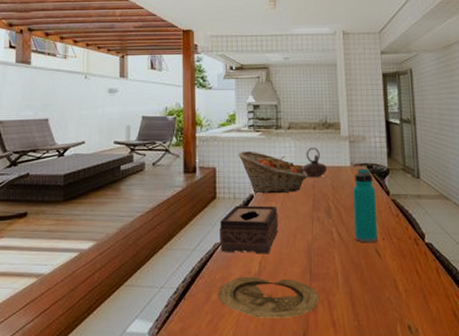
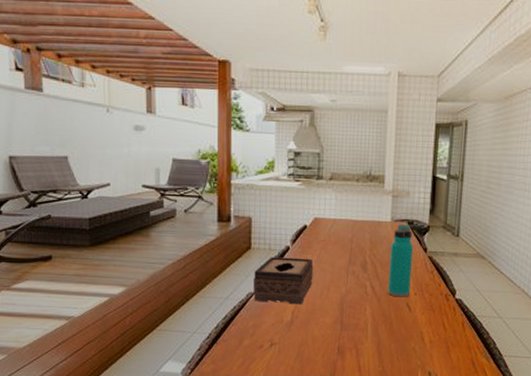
plate: present [218,277,320,318] -> none [250,325,348,363]
fruit basket: present [238,151,308,194] -> none [275,201,347,247]
teapot: present [302,147,327,177] -> none [342,200,367,231]

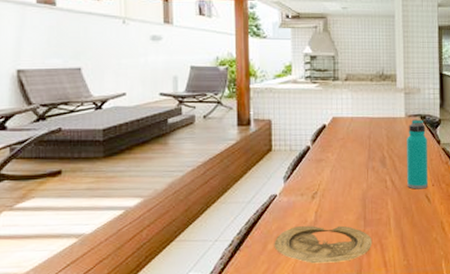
plate: none [250,325,348,363] -> present [274,225,373,264]
tissue box: present [253,257,314,305] -> none [275,157,335,204]

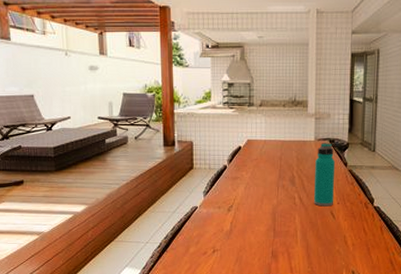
plate: present [274,225,373,264] -> none [195,234,281,266]

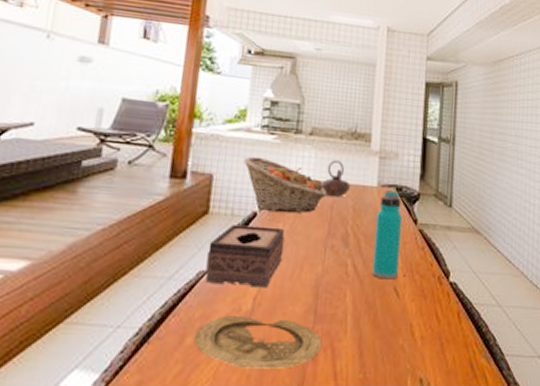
plate: none [195,234,281,266] -> present [193,316,322,369]
tissue box: none [196,175,248,216] -> present [205,225,285,288]
fruit basket: none [213,126,276,165] -> present [243,156,327,213]
teapot: none [271,123,293,150] -> present [321,160,350,196]

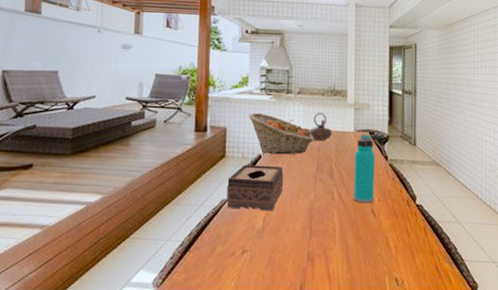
plate: present [193,316,322,369] -> none [222,232,318,270]

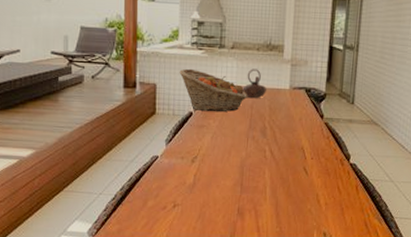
tissue box: present [226,165,284,211] -> none [157,122,215,168]
water bottle: present [354,134,376,203] -> none [286,92,311,162]

